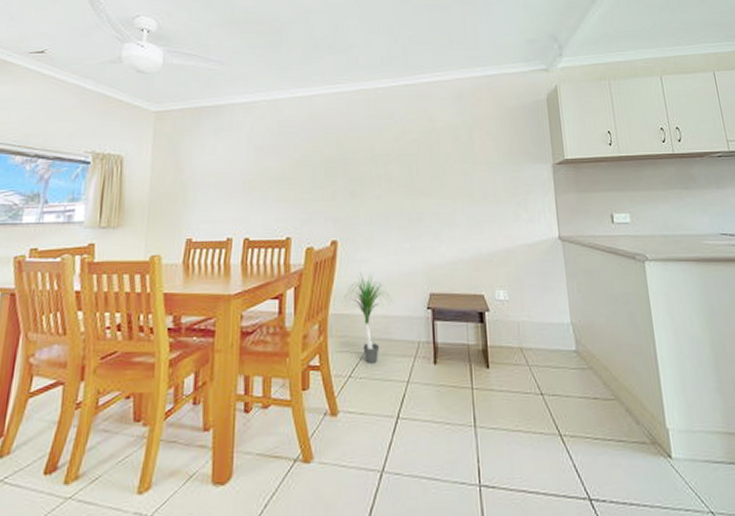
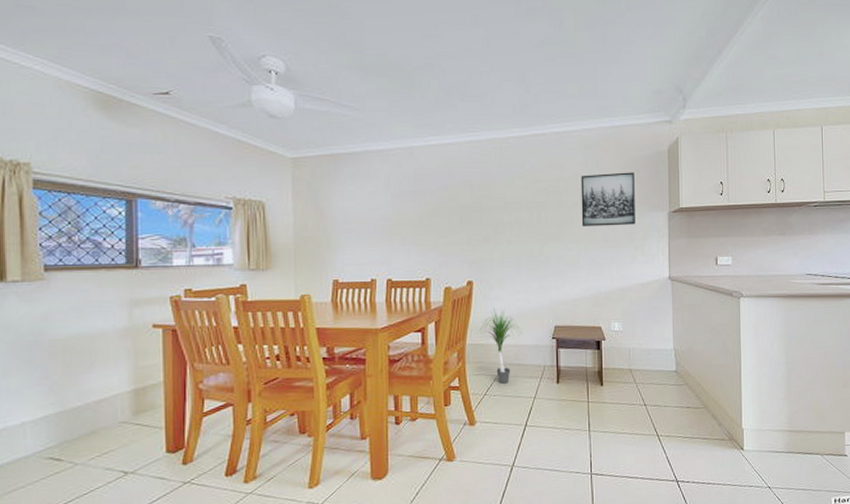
wall art: none [453,122,516,180] -> present [580,172,635,227]

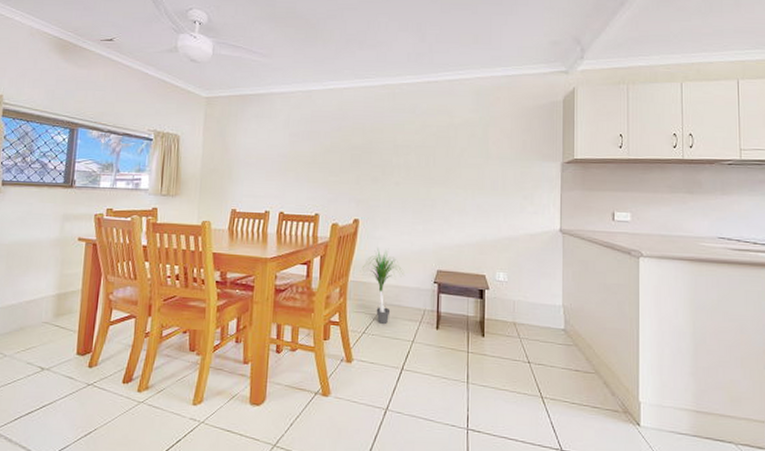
wall art: present [580,172,635,227] -> none [470,121,527,174]

